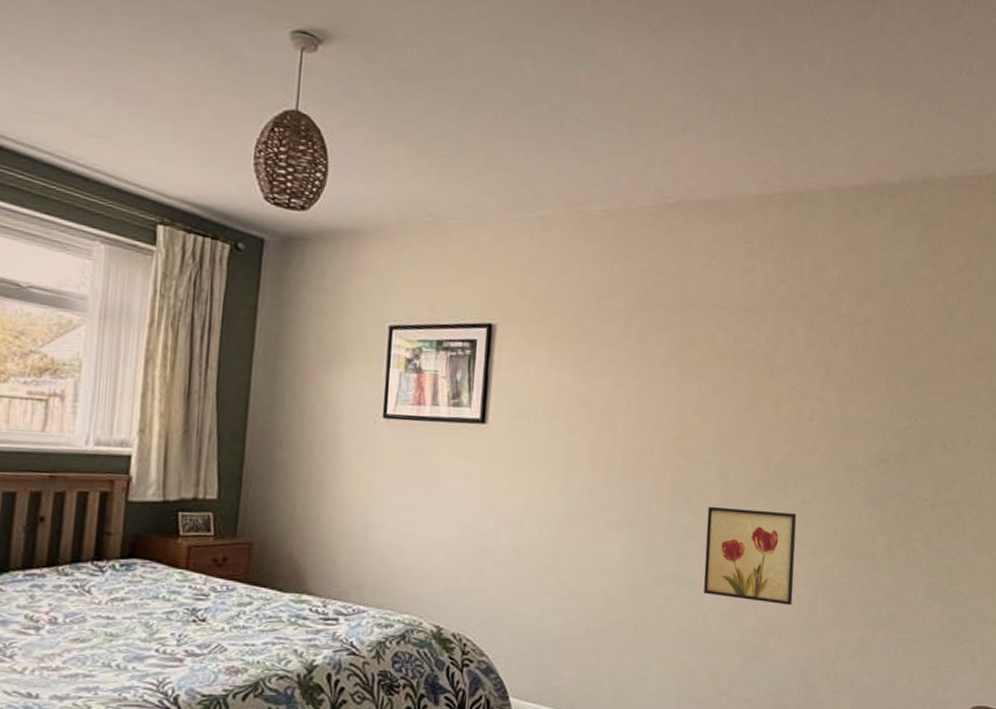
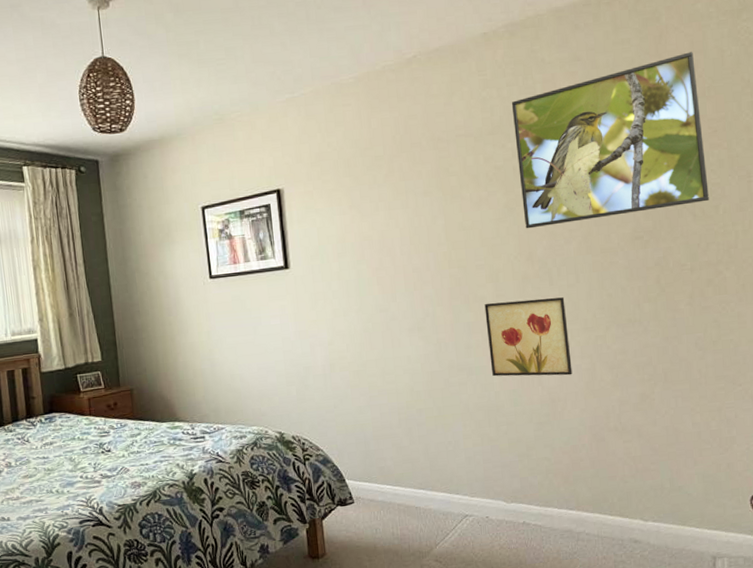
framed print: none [767,268,969,434] -> present [511,52,709,229]

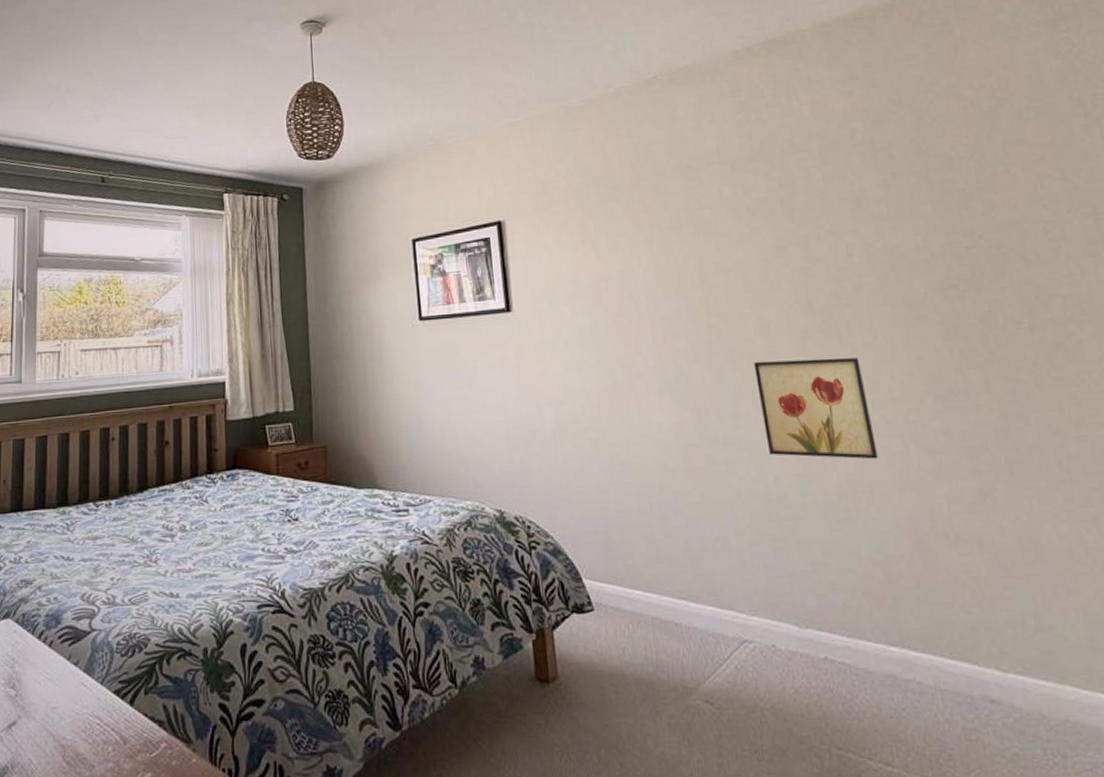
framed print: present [511,52,709,229] -> none [773,67,1044,273]

